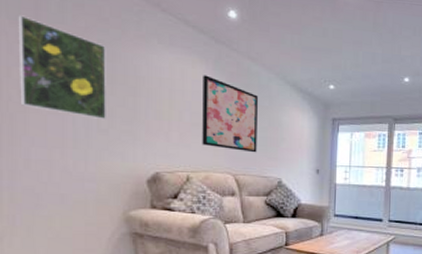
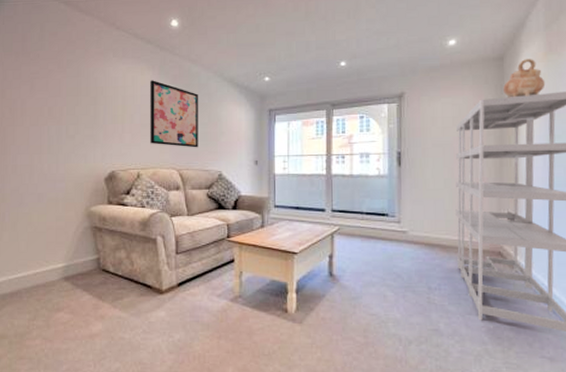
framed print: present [18,15,106,120] -> none [10,47,73,128]

